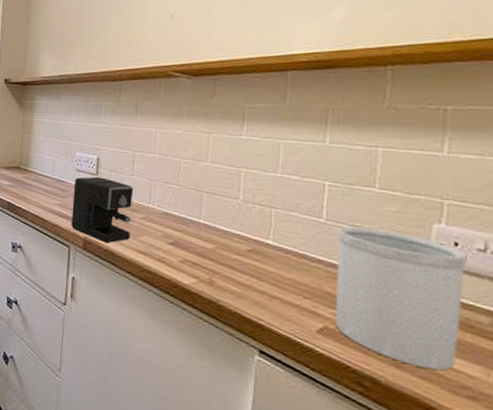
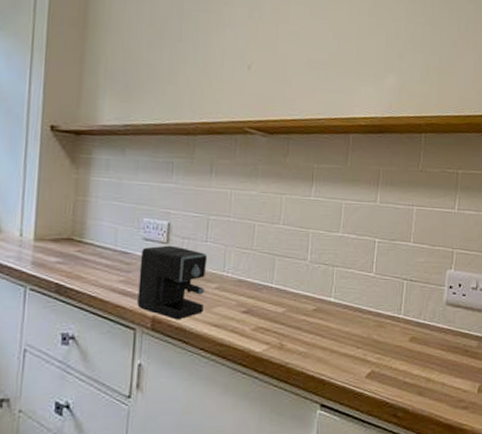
utensil holder: present [335,226,467,371] -> none [379,278,466,391]

